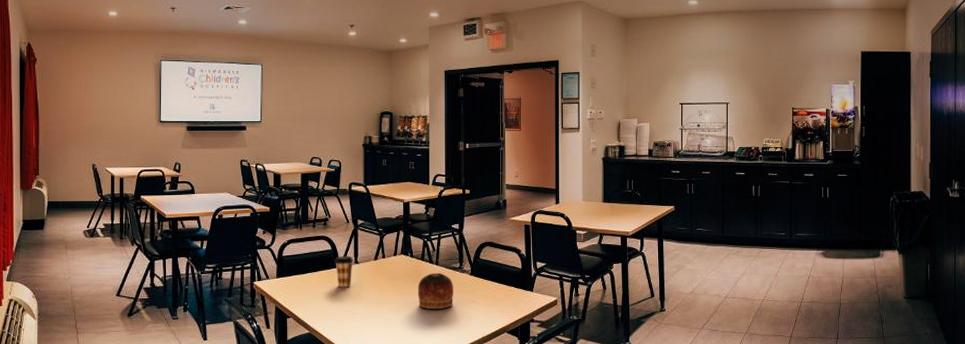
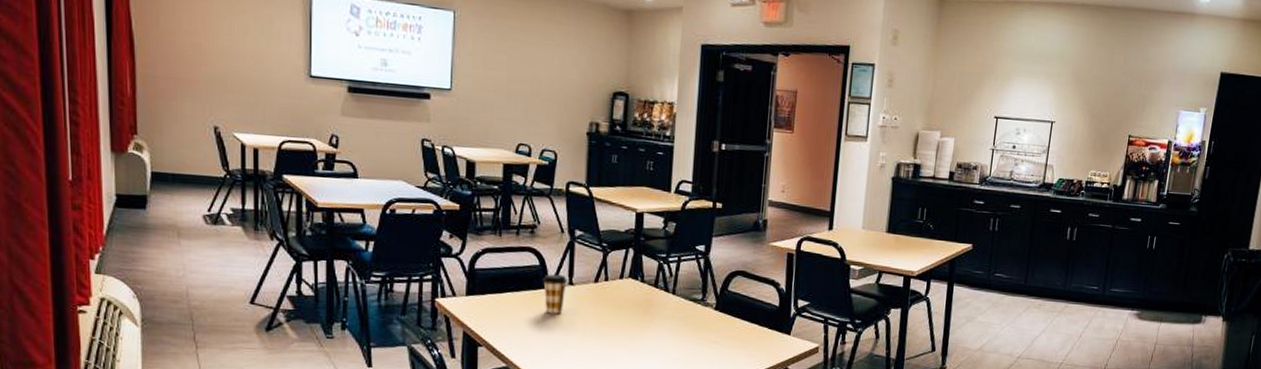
bowl: present [417,273,454,309] -> none [646,304,693,349]

